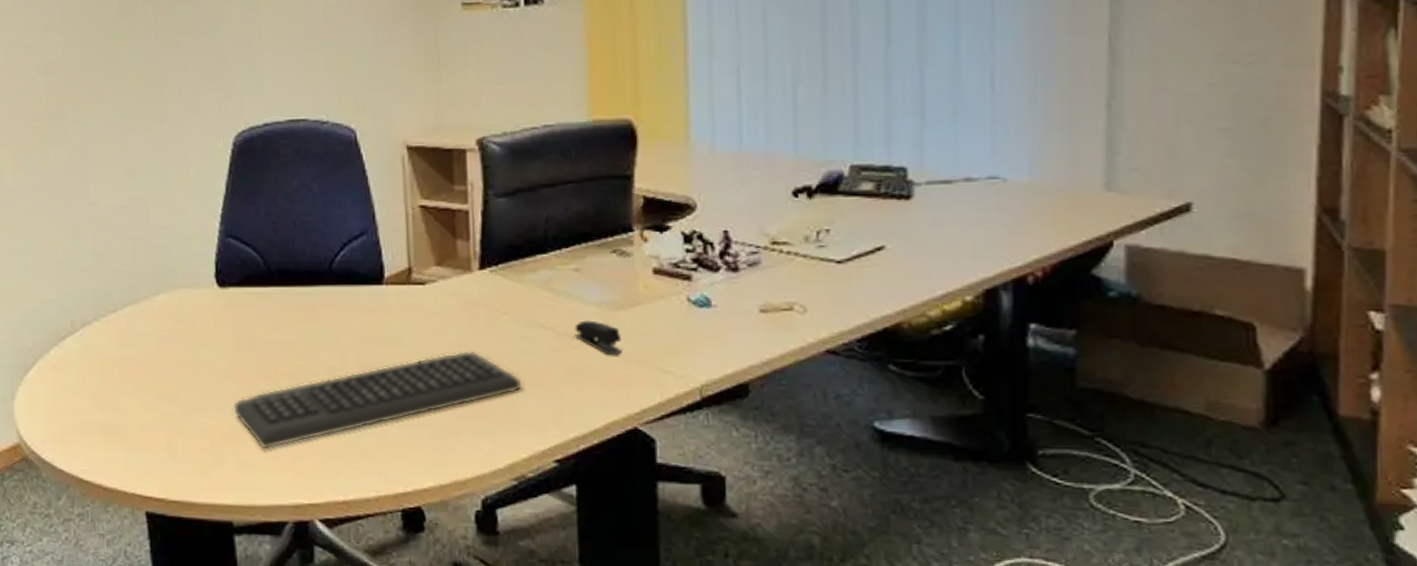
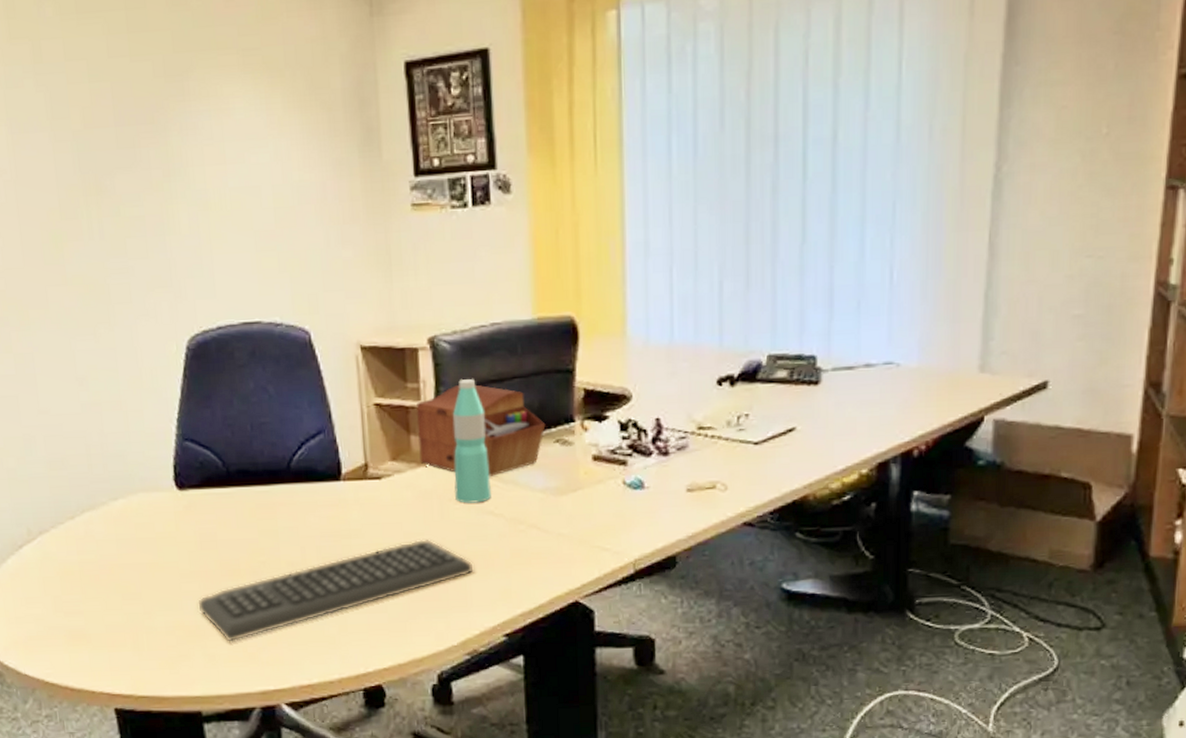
sewing box: none [462,188,602,287] -> present [416,384,546,476]
water bottle: none [502,183,542,314] -> present [453,379,491,503]
stapler: present [574,320,623,356] -> none [521,505,565,537]

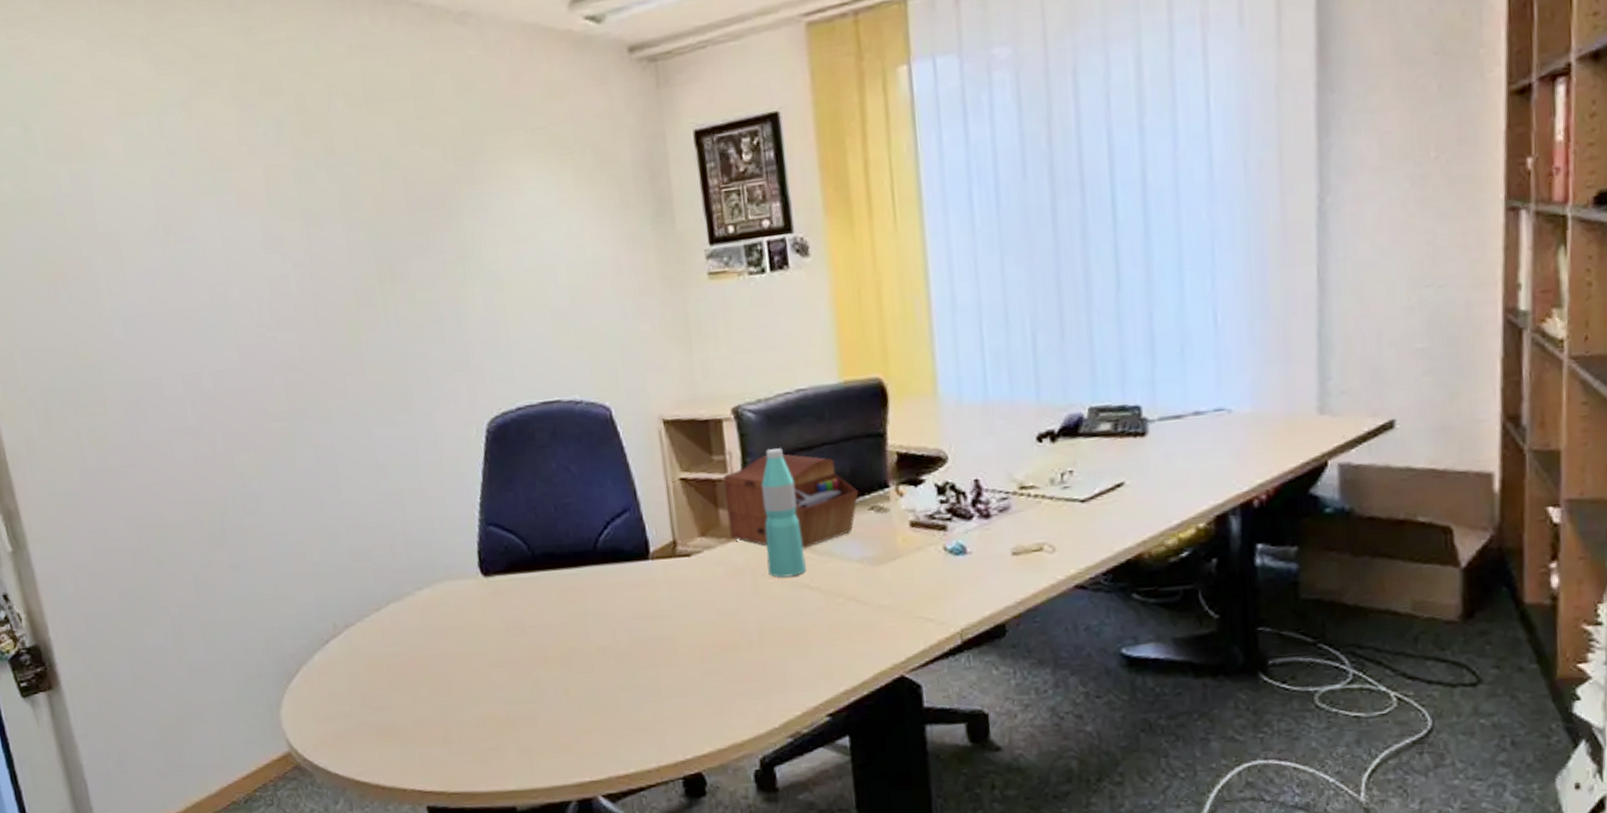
keyboard: present [197,538,475,642] -> none [507,616,793,733]

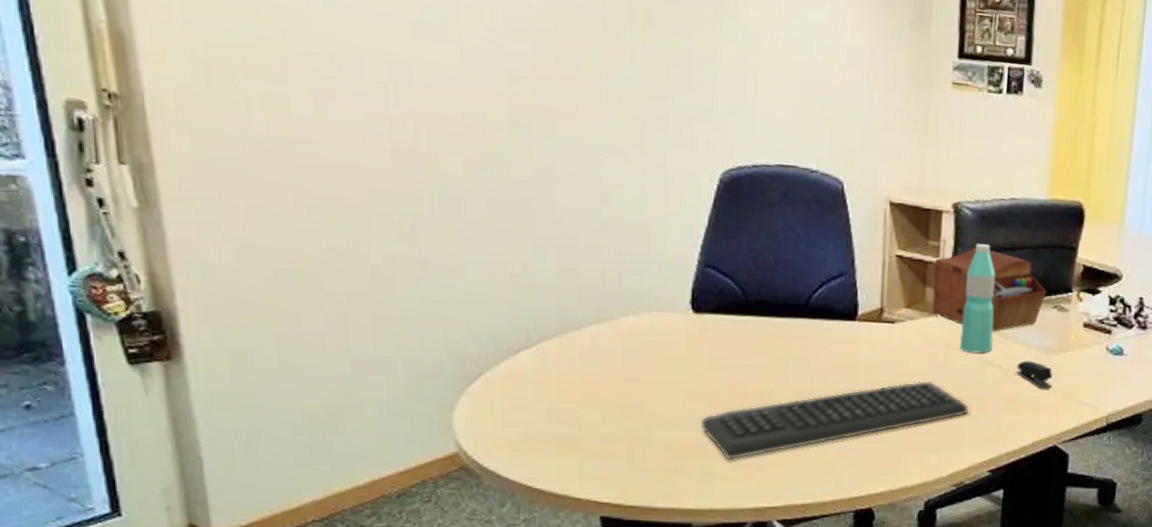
keyboard: none [507,616,793,733] -> present [699,380,970,460]
stapler: none [838,577,886,609] -> present [1016,360,1053,389]

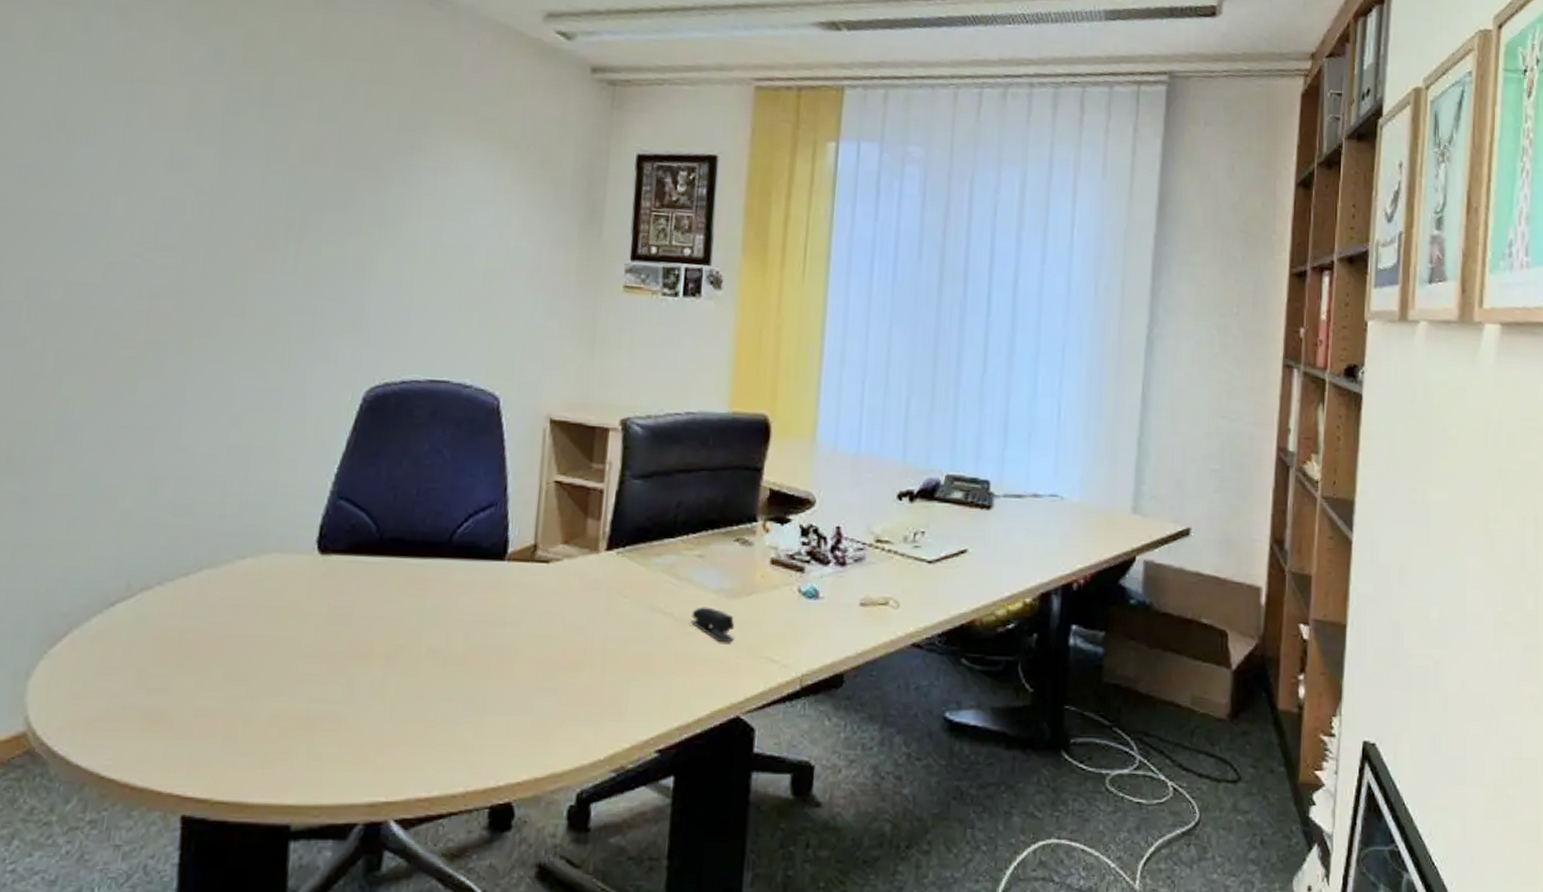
keyboard: present [699,380,970,460] -> none [312,633,635,740]
sewing box: present [932,247,1047,331] -> none [593,470,728,571]
water bottle: present [960,244,995,354] -> none [625,466,668,599]

